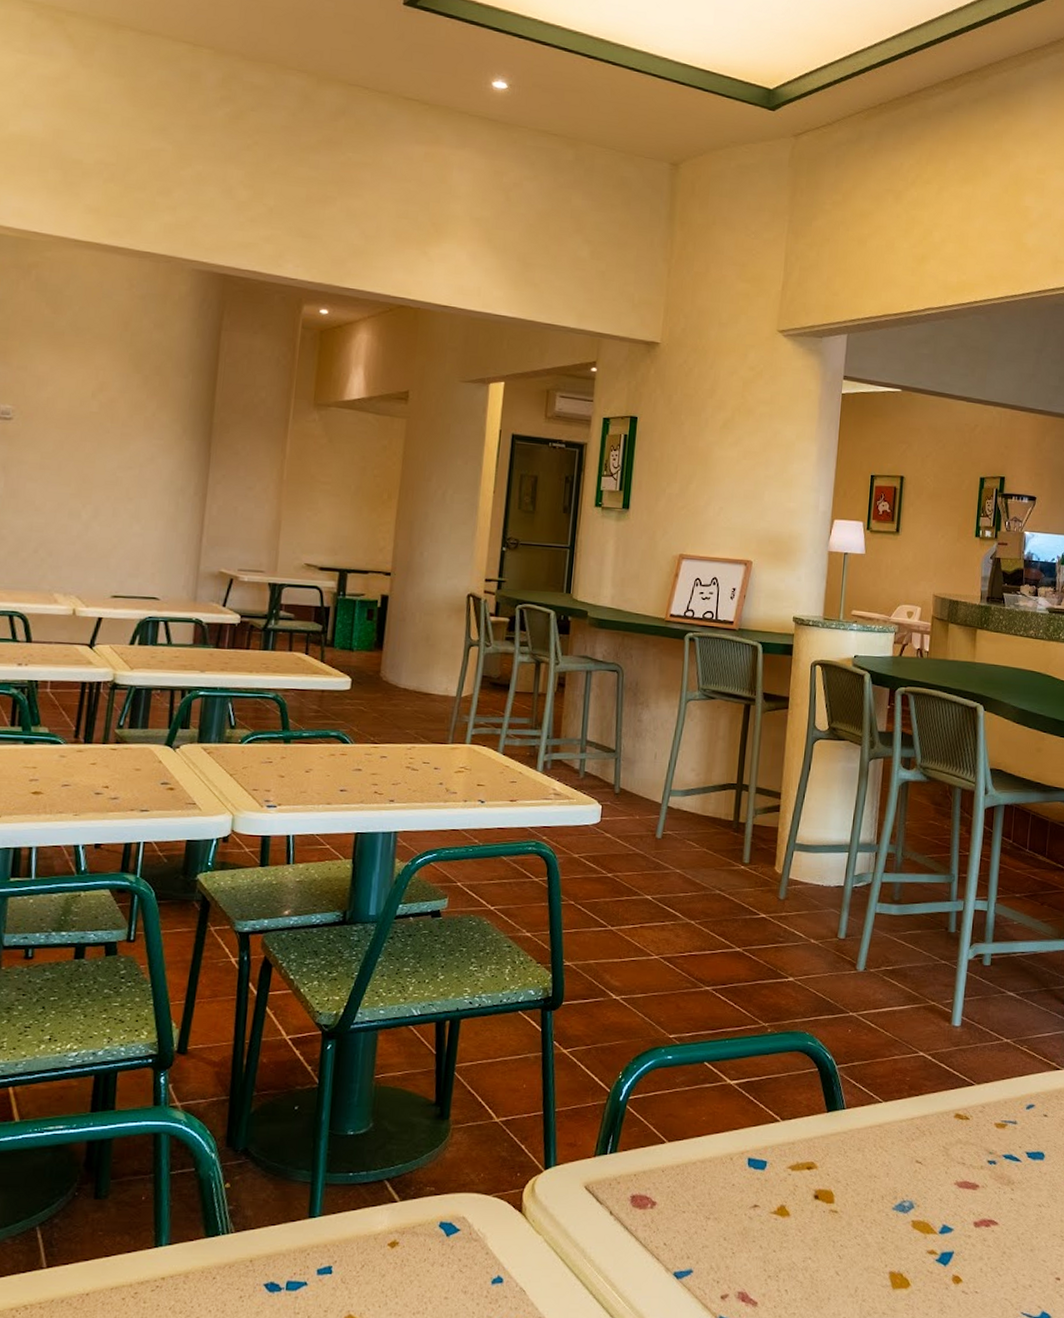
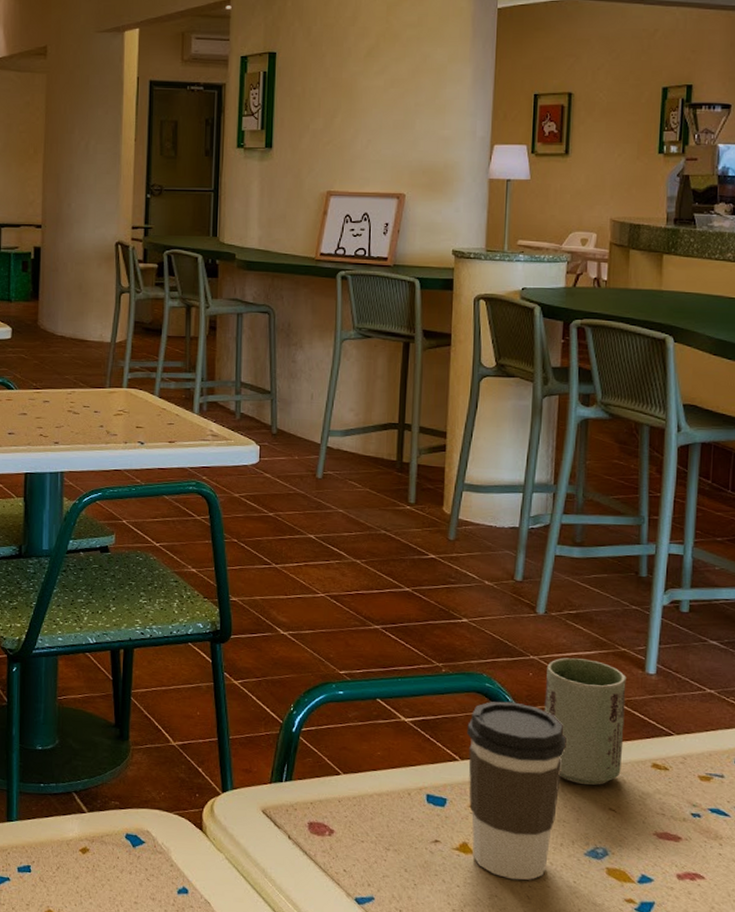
coffee cup: none [788,1059,880,1240] -> present [467,701,567,880]
cup: none [860,1012,935,1139] -> present [544,657,627,786]

